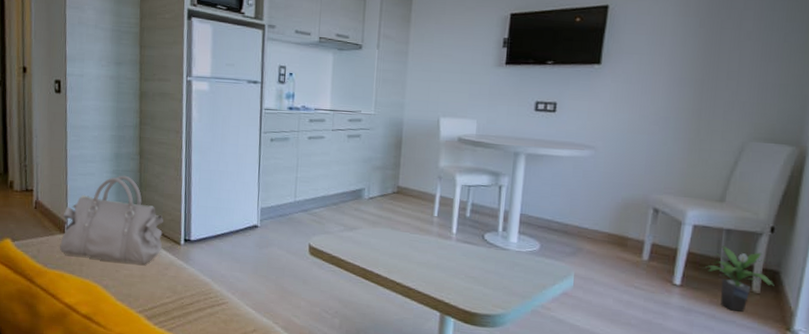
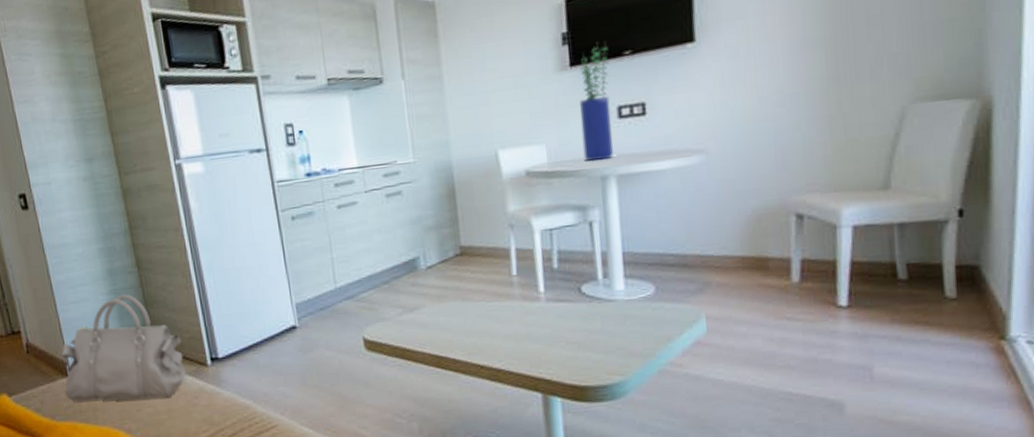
vase: none [504,50,536,141] -> present [579,42,613,162]
potted plant: present [703,245,774,312] -> none [874,245,975,327]

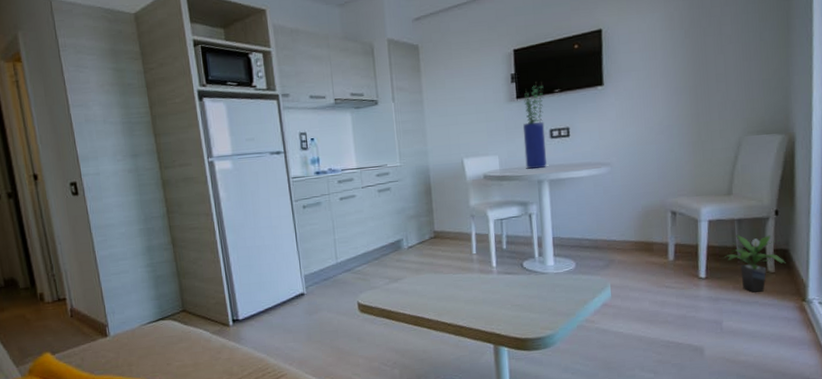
shoulder bag: present [61,294,186,401] -> none [102,267,211,357]
potted plant: none [874,245,975,327] -> present [722,234,786,293]

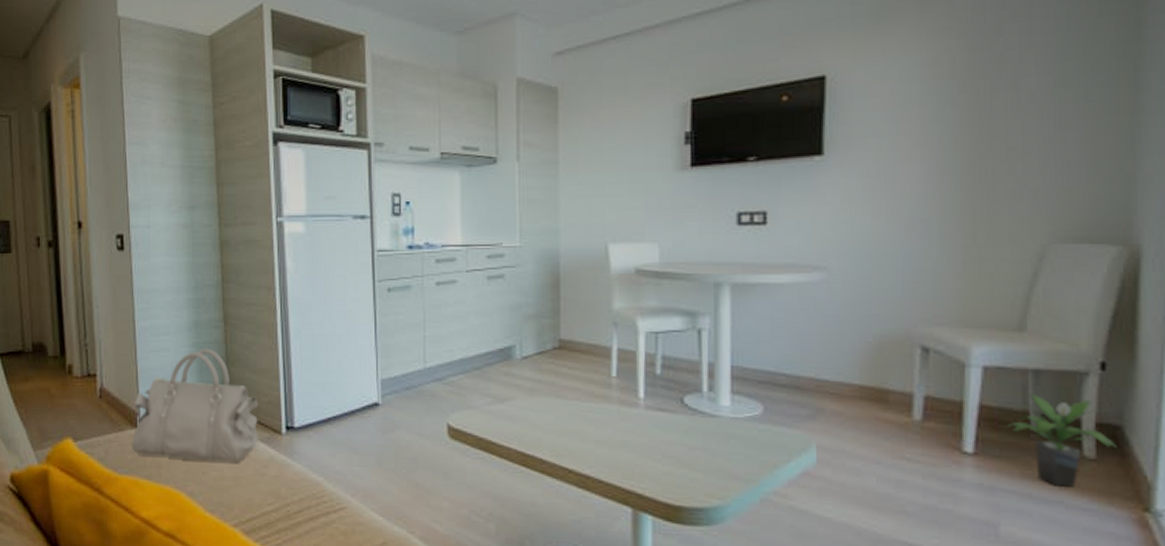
shoulder bag: none [102,267,211,357] -> present [132,348,258,463]
vase: present [522,82,547,170] -> none [697,145,732,267]

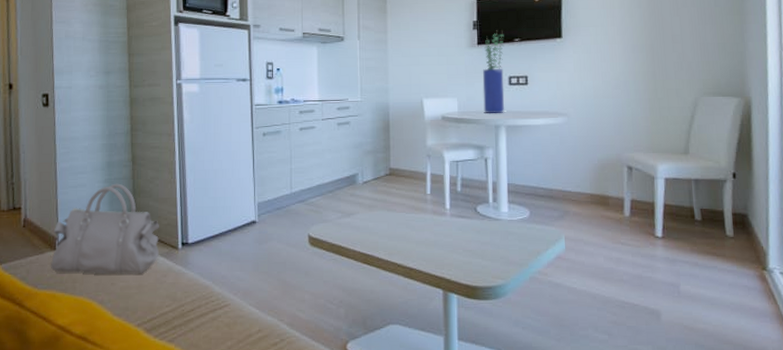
vase: none [697,145,732,267] -> present [482,30,505,114]
potted plant: present [1004,393,1117,487] -> none [679,195,745,257]

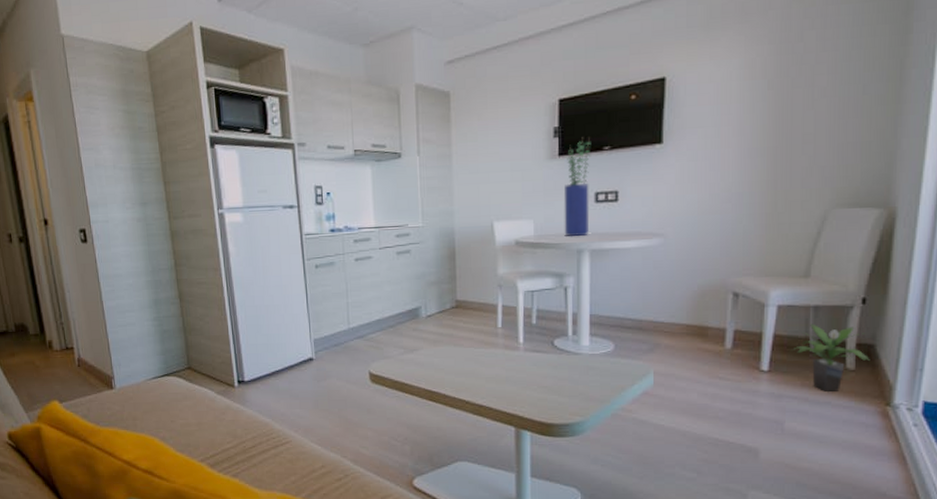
shoulder bag: present [51,183,159,275] -> none [108,321,216,412]
potted plant: none [679,195,745,257] -> present [791,323,870,391]

